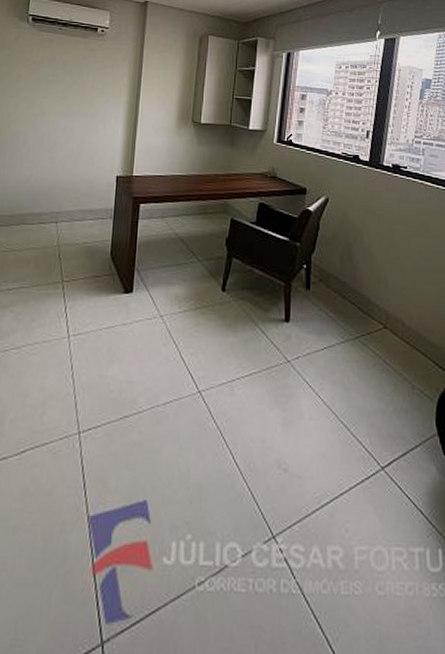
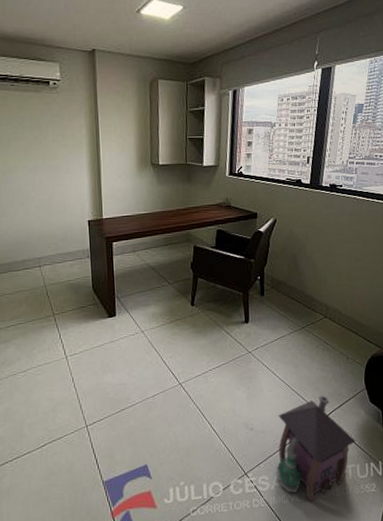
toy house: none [315,435,426,600] -> present [276,395,357,503]

